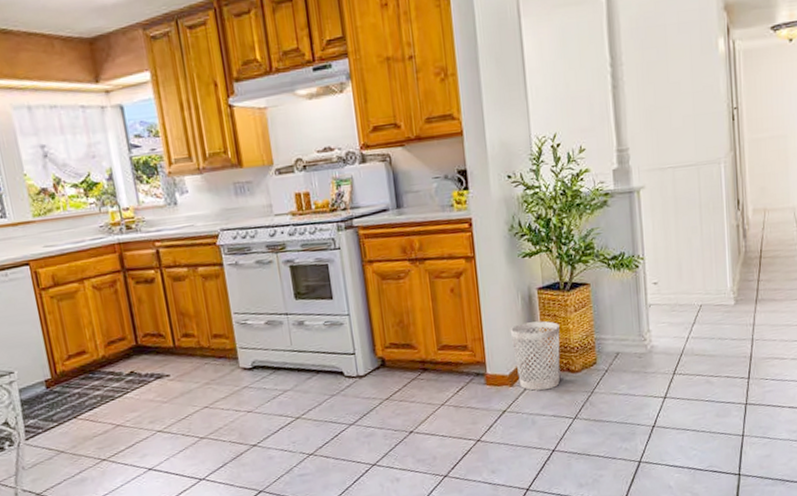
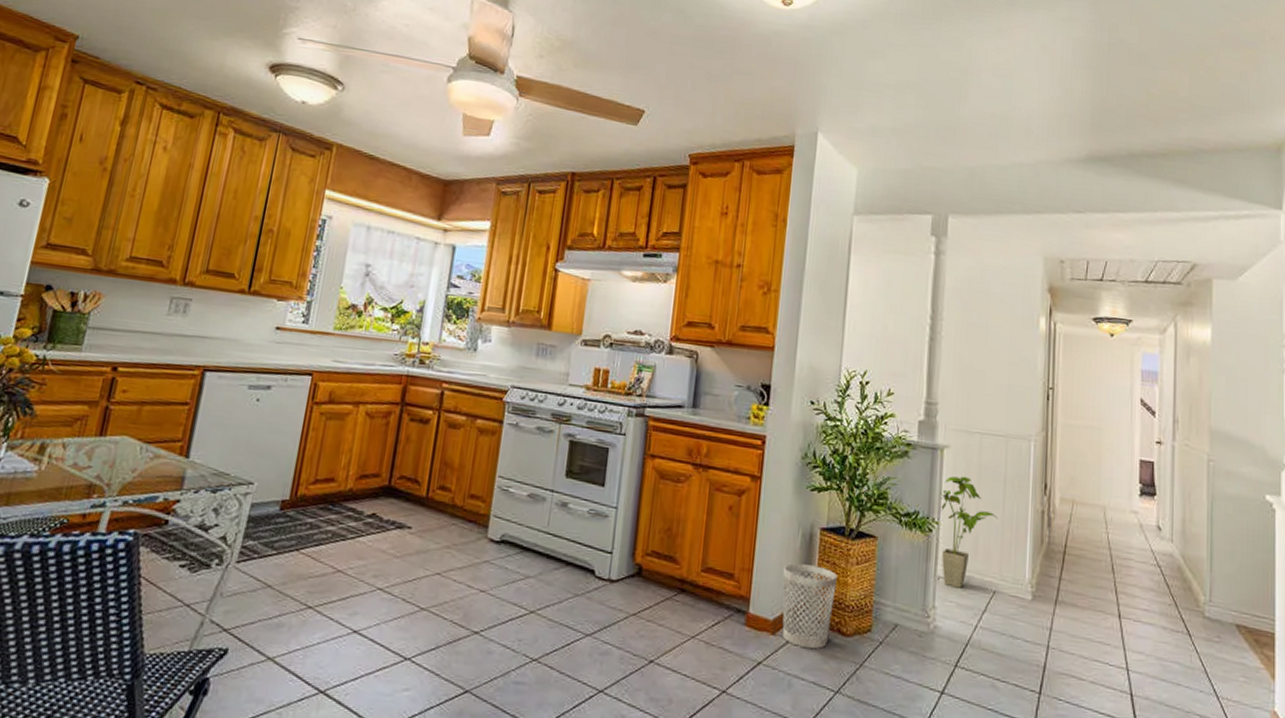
house plant: none [642,210,697,311] -> present [939,476,998,588]

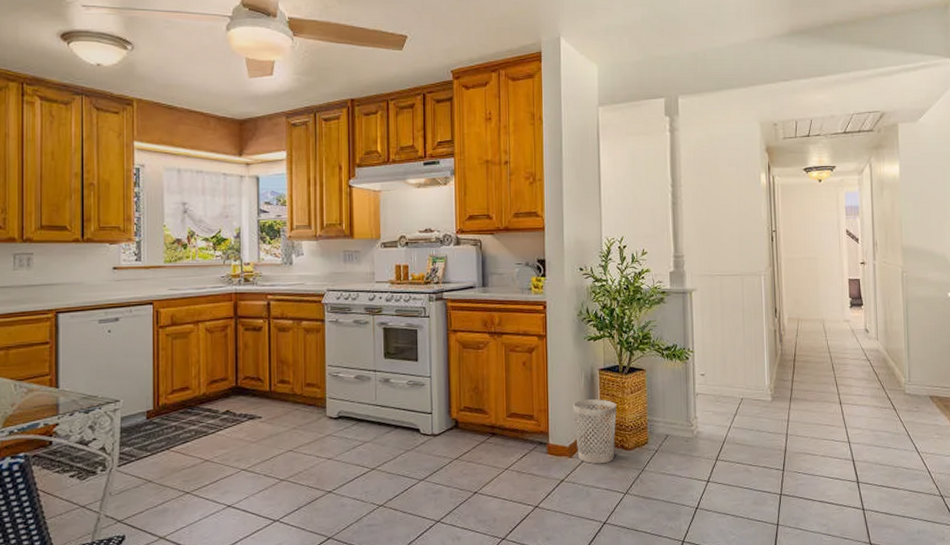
house plant: present [939,476,998,588] -> none [692,311,740,400]

